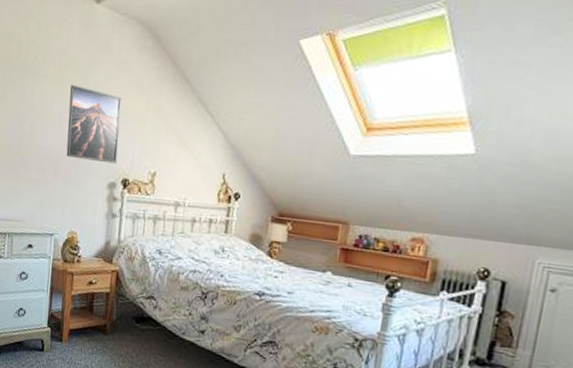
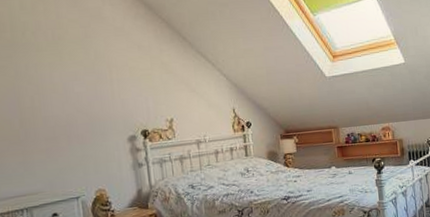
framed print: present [66,84,122,164] -> none [68,54,132,121]

